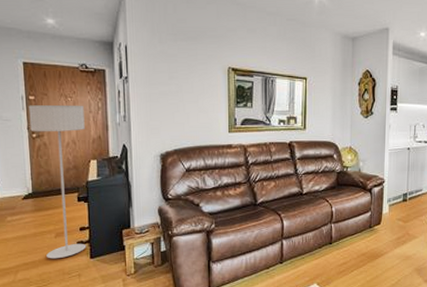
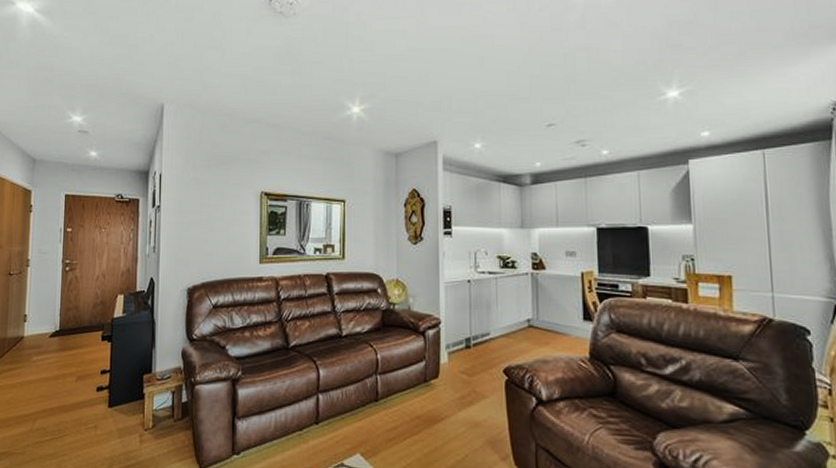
floor lamp: present [28,104,87,259] -> none [64,236,116,406]

